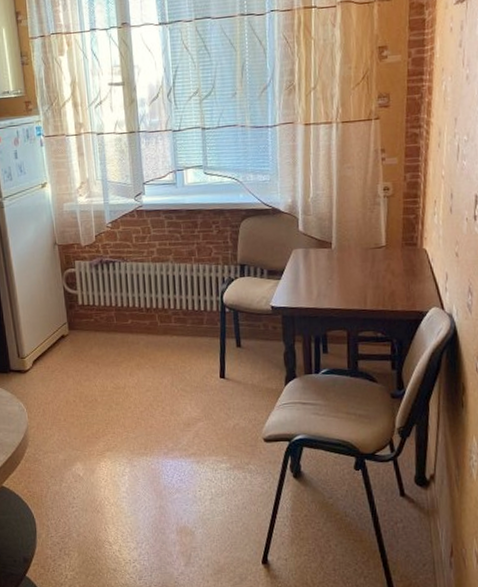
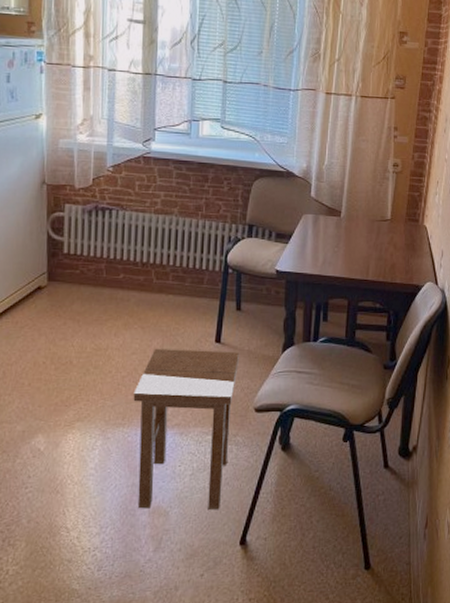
stool: none [152,385,245,532] -> present [133,348,240,510]

